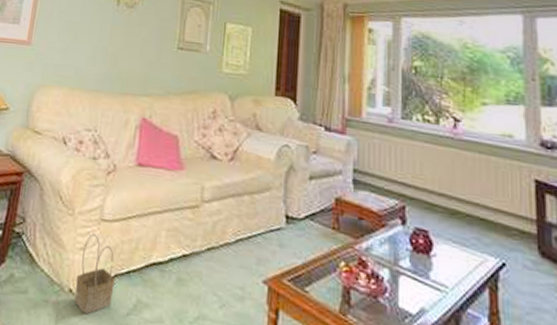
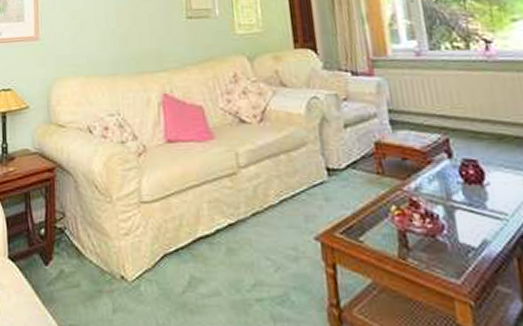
basket: present [75,233,115,315] -> none [125,217,166,299]

